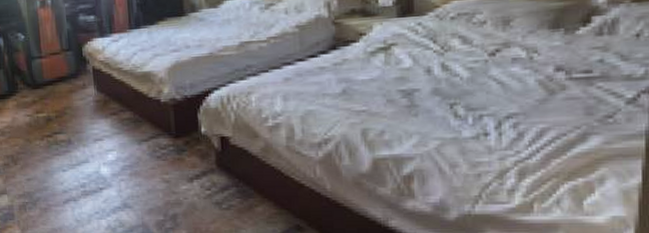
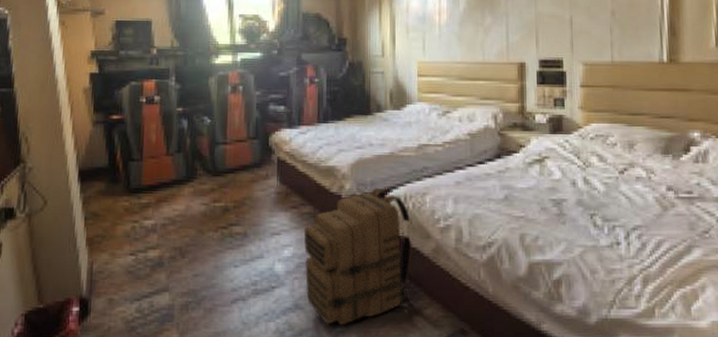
backpack: none [126,89,240,223] -> present [304,187,413,326]

